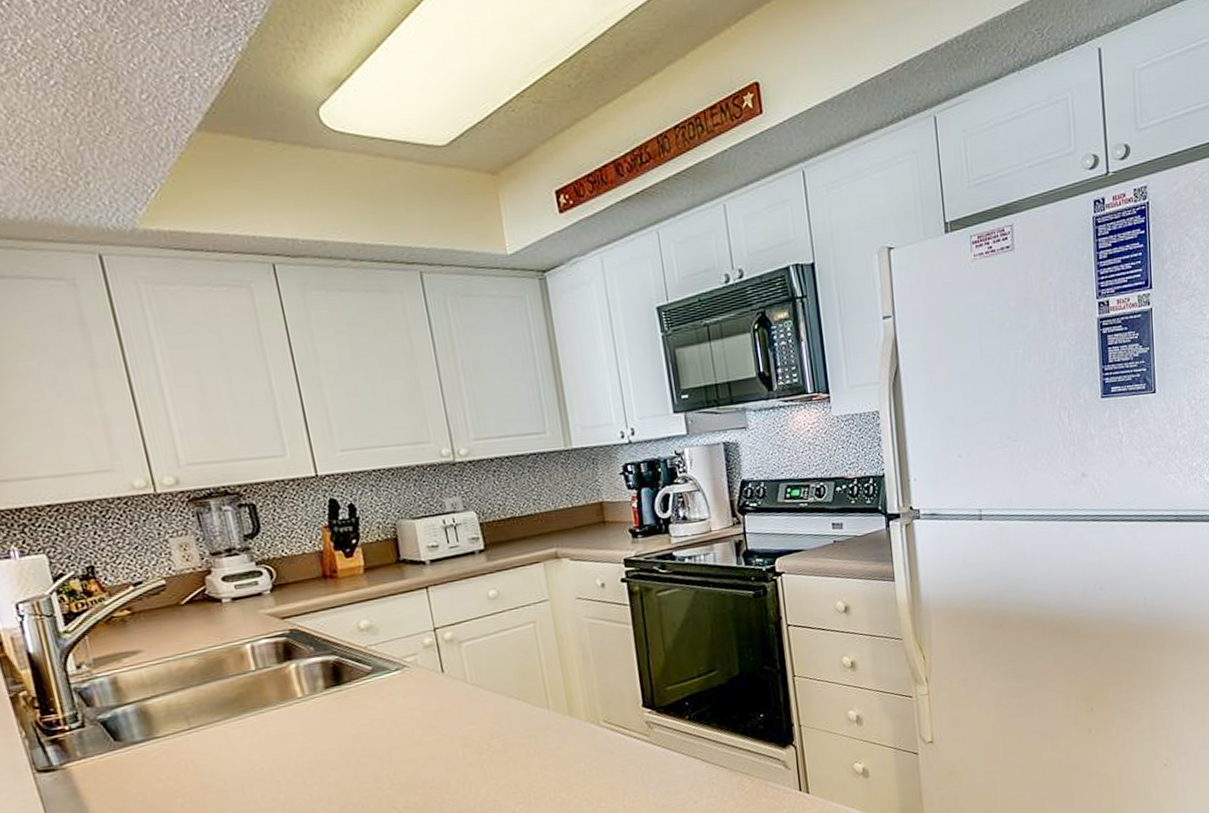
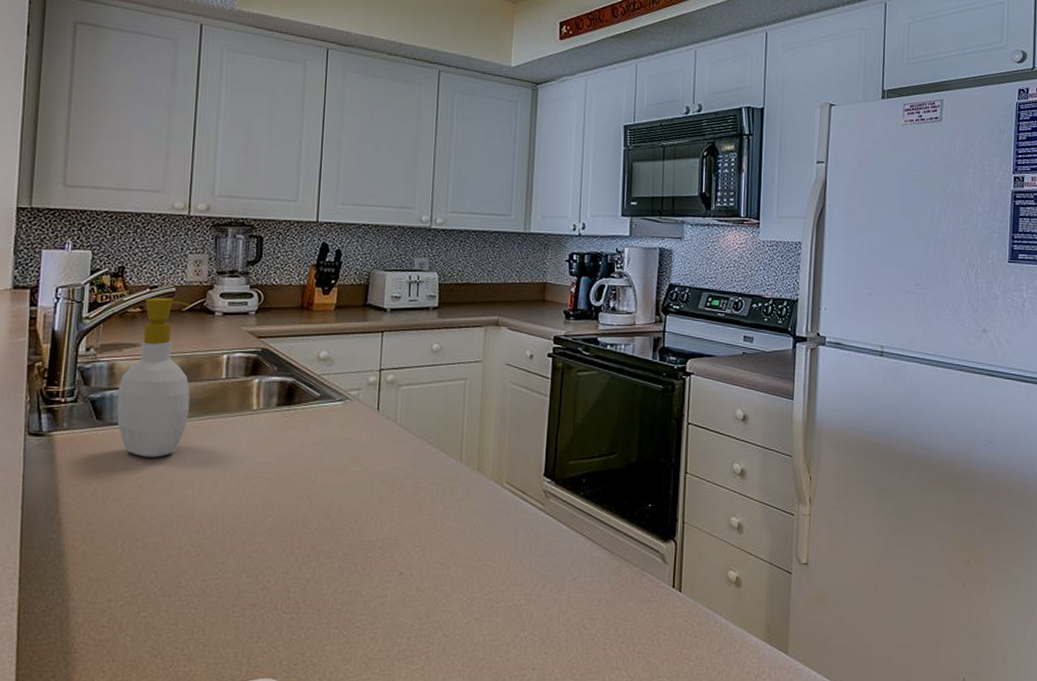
soap bottle: none [129,592,225,771] -> present [116,297,191,458]

